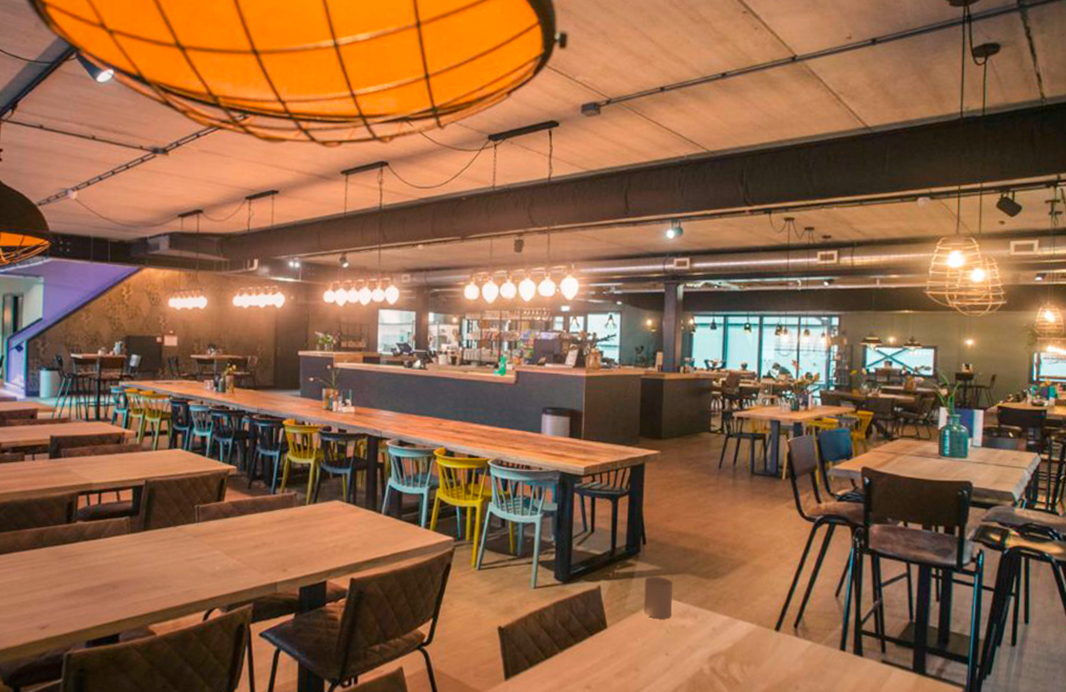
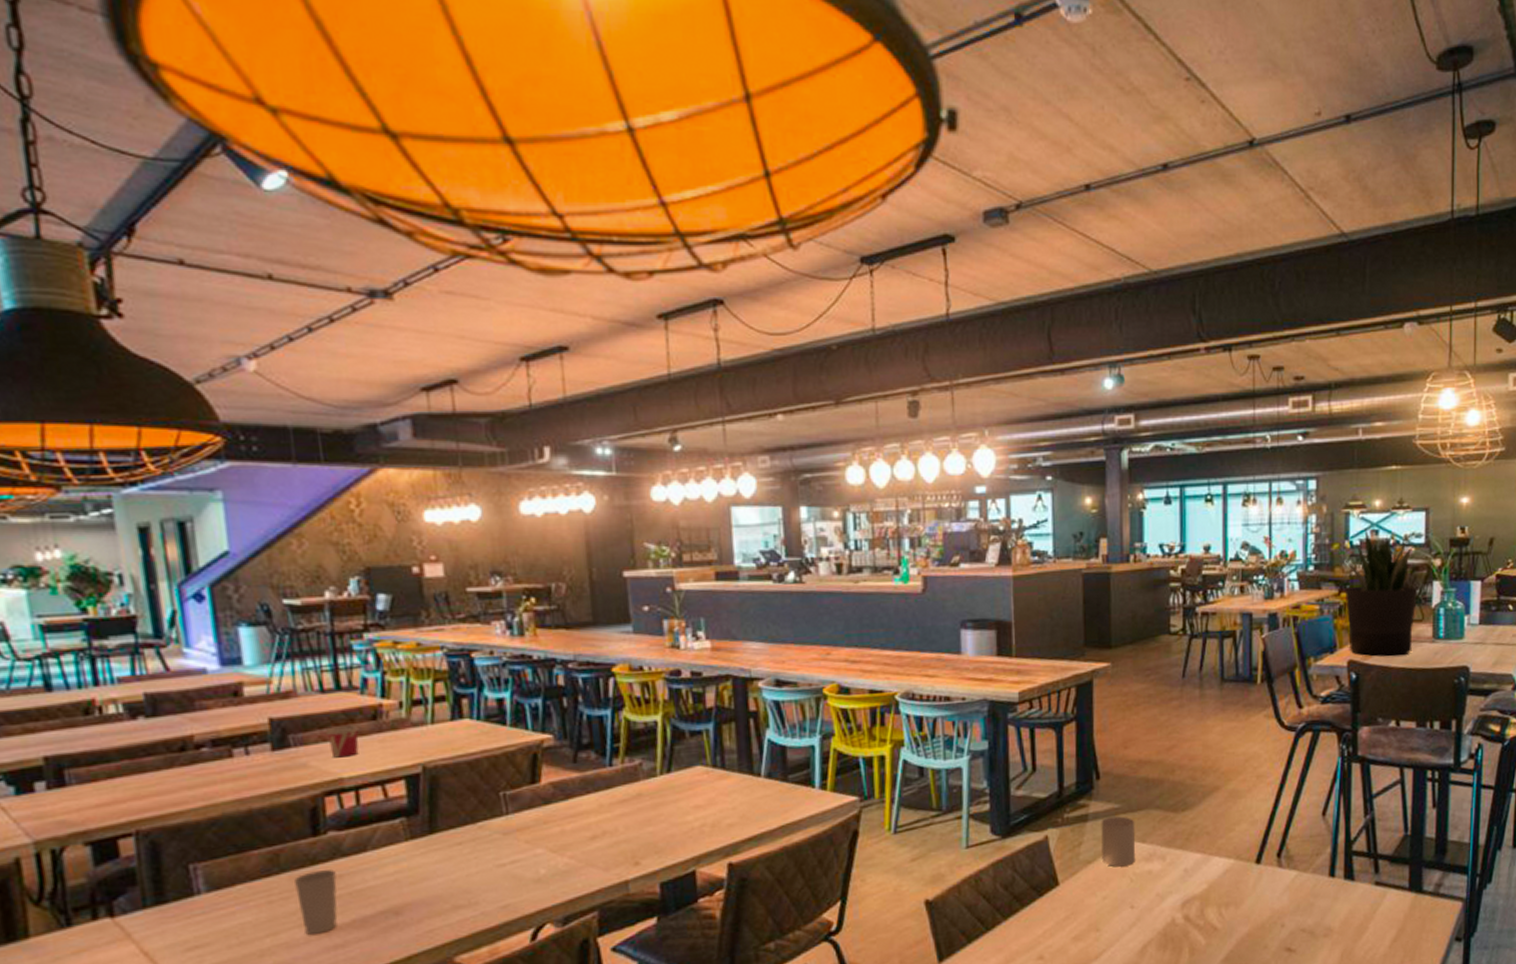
cup: none [50,549,78,595] -> present [294,870,338,935]
cup: none [85,446,108,468] -> present [325,725,360,758]
planter: none [860,360,926,467] -> present [1343,529,1418,657]

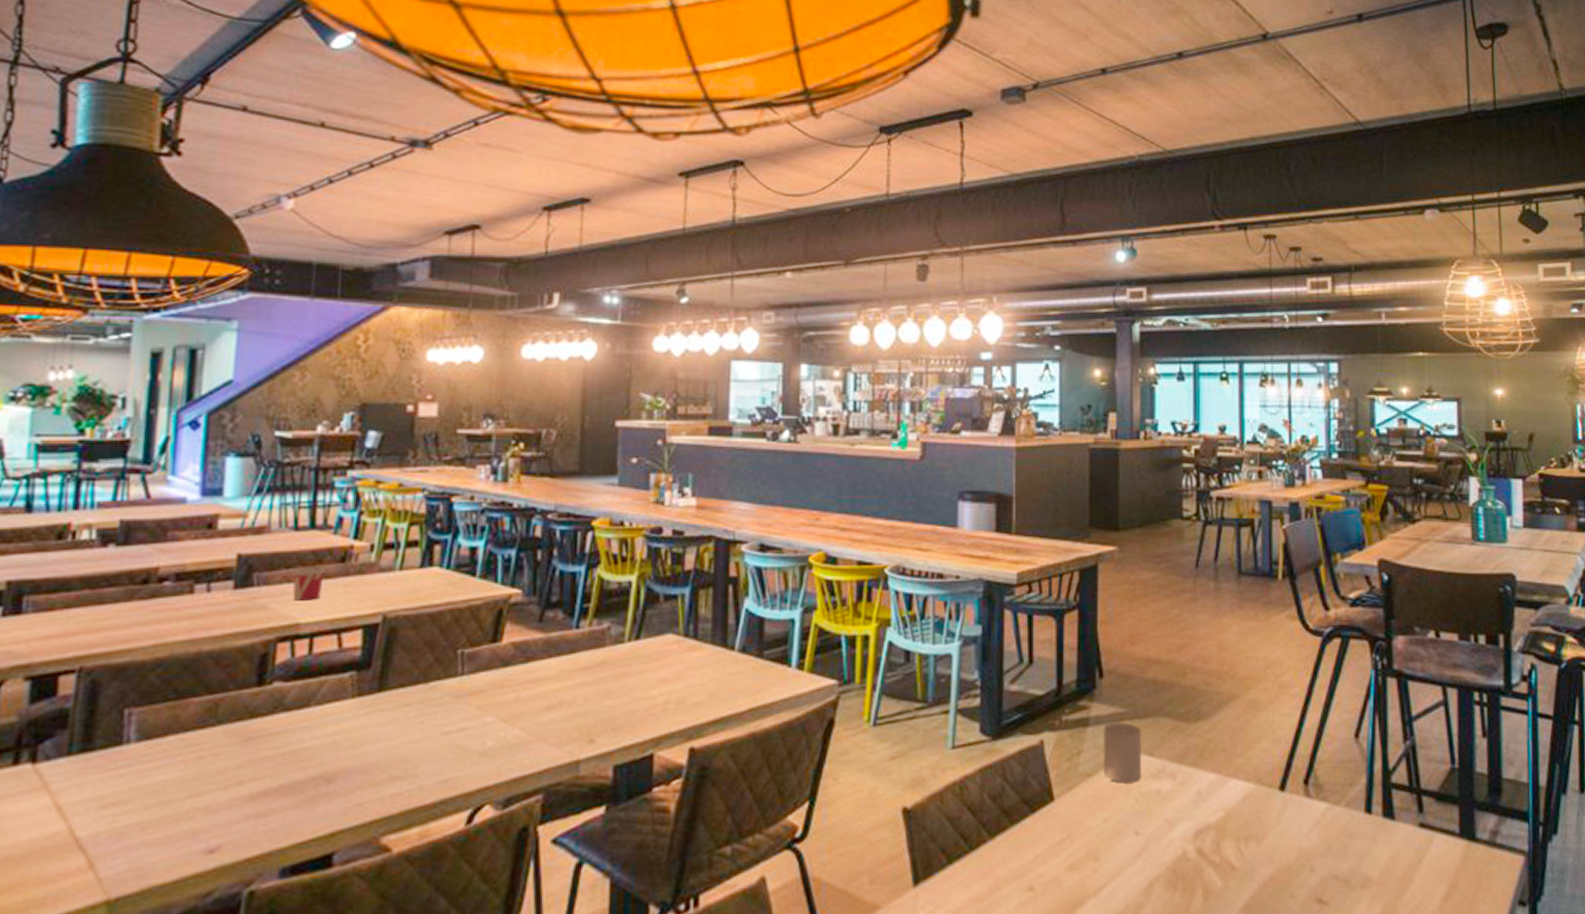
cup: present [294,870,338,935] -> none [228,725,273,799]
planter: present [1343,529,1418,657] -> none [1369,417,1453,558]

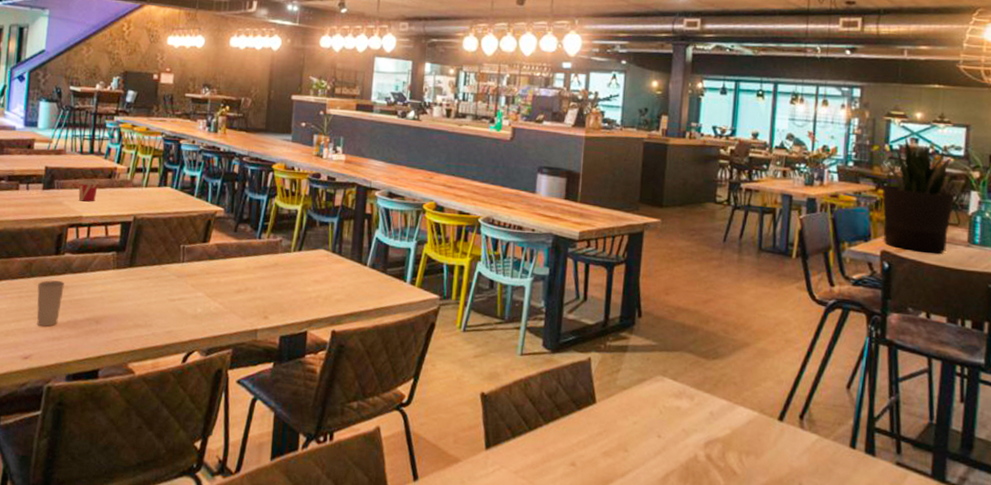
cup: none [228,725,273,799] -> present [37,280,65,327]
cup: present [1103,723,1142,783] -> none [636,352,669,399]
planter: none [1369,417,1453,558] -> present [882,136,955,254]

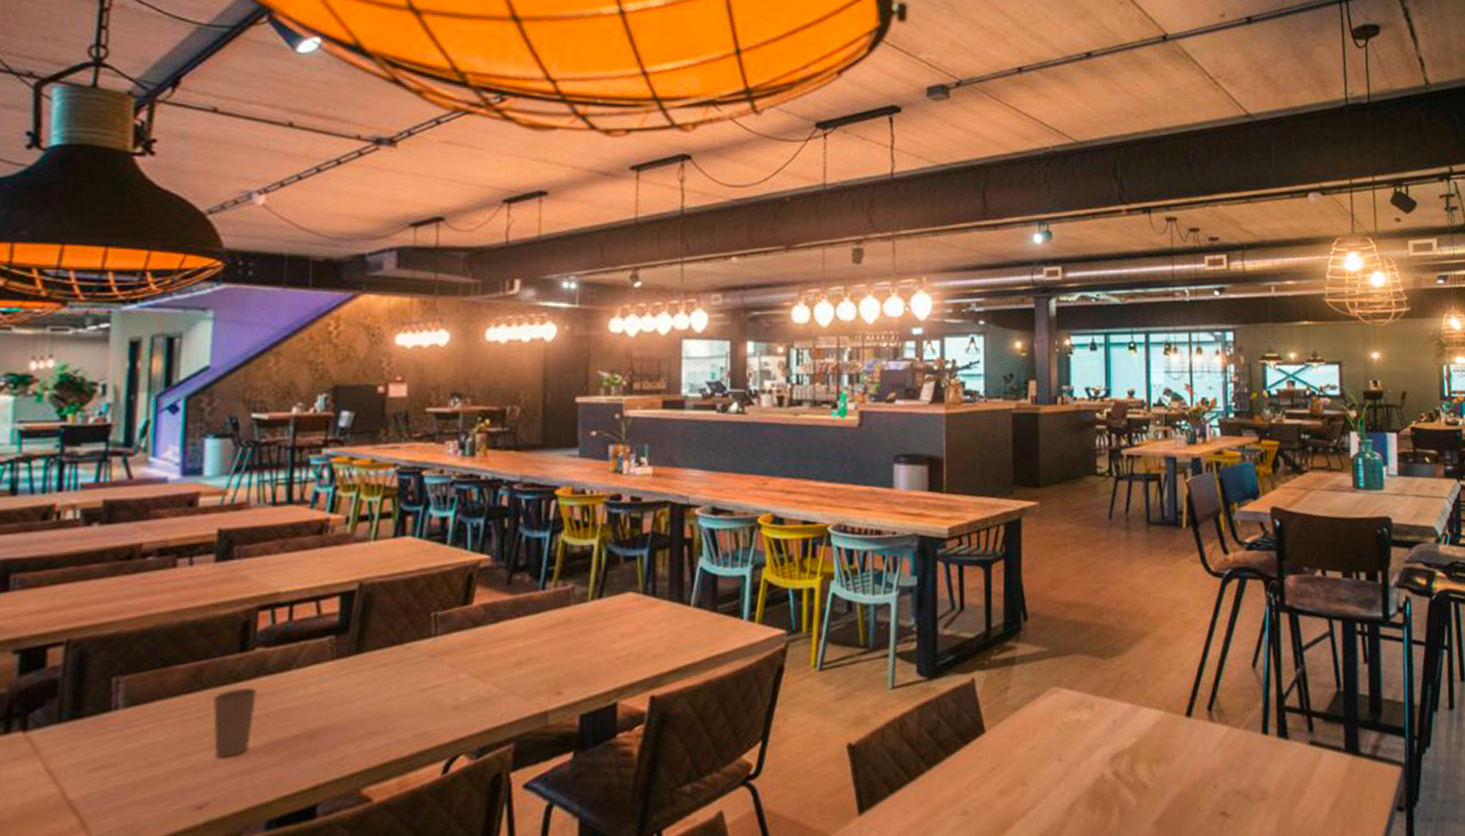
cup: present [77,179,99,202] -> none [270,539,304,572]
planter: present [882,136,955,254] -> none [1262,380,1336,505]

